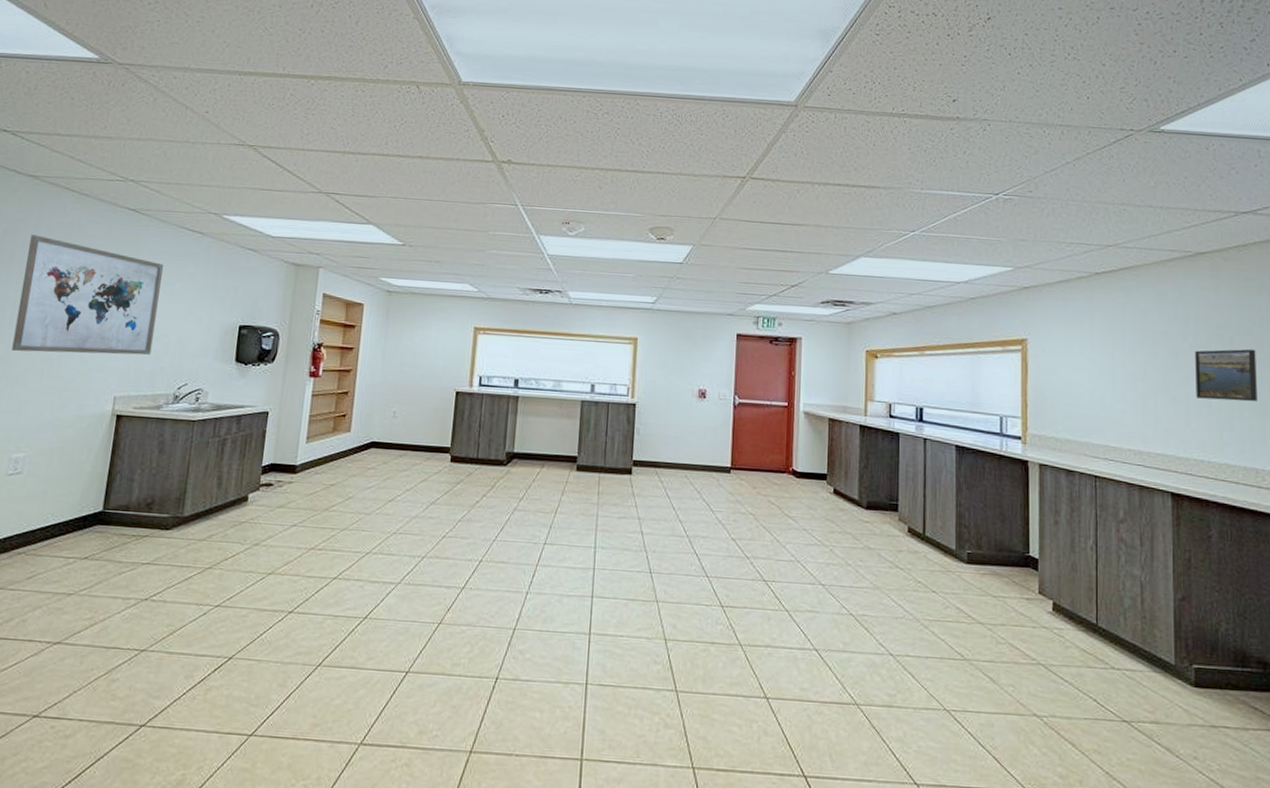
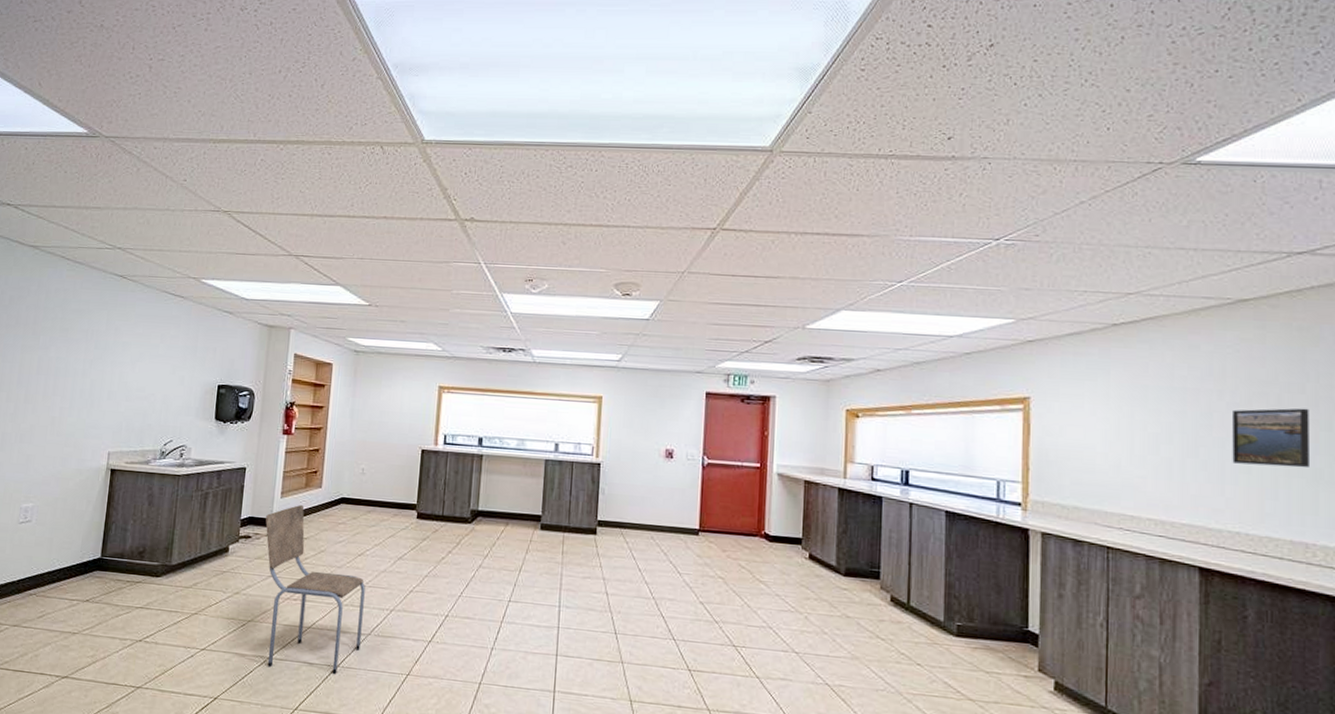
wall art: present [12,235,164,355] -> none [19,301,150,414]
dining chair: none [288,449,396,627] -> present [265,504,365,675]

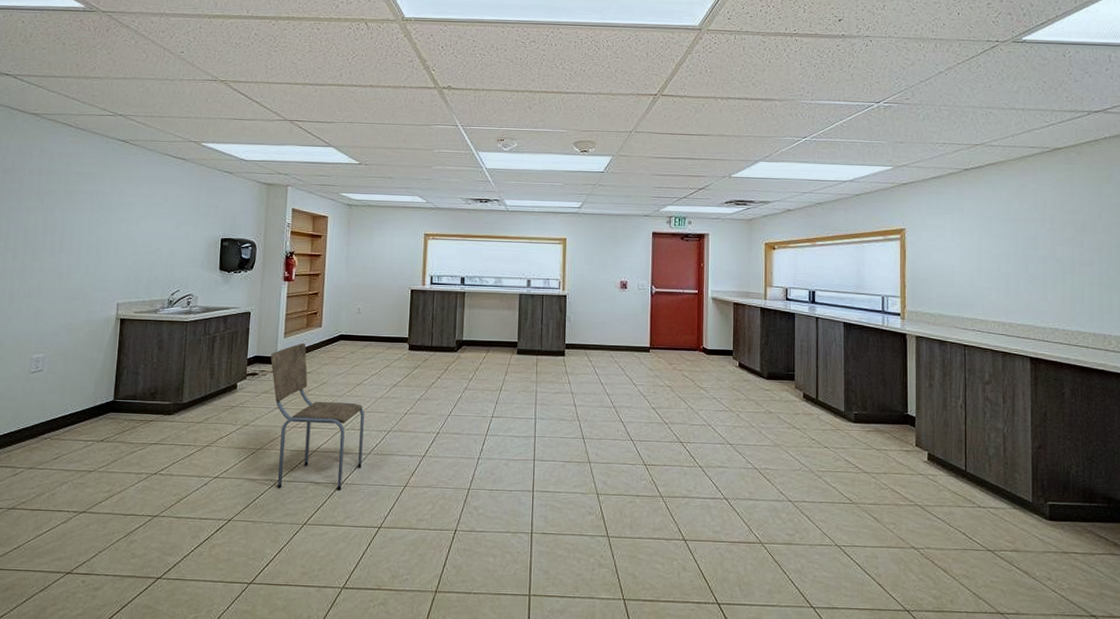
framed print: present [1232,408,1309,468] -> none [1052,231,1105,277]

